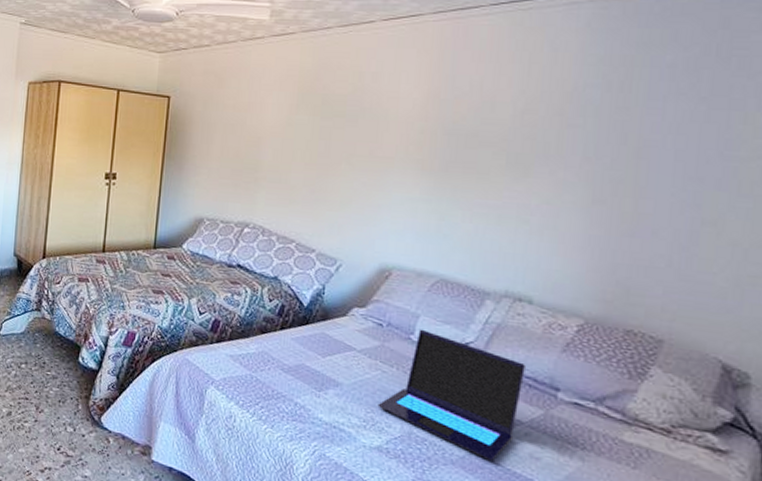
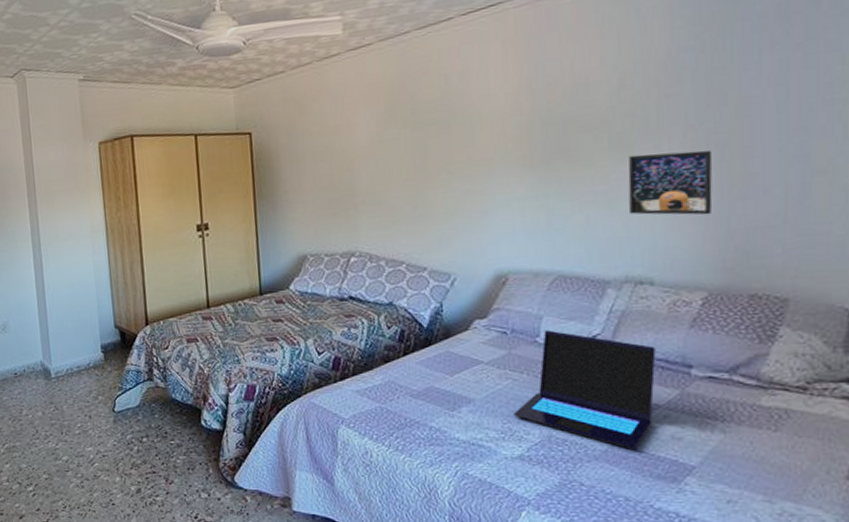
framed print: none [518,176,606,246] -> present [628,150,713,215]

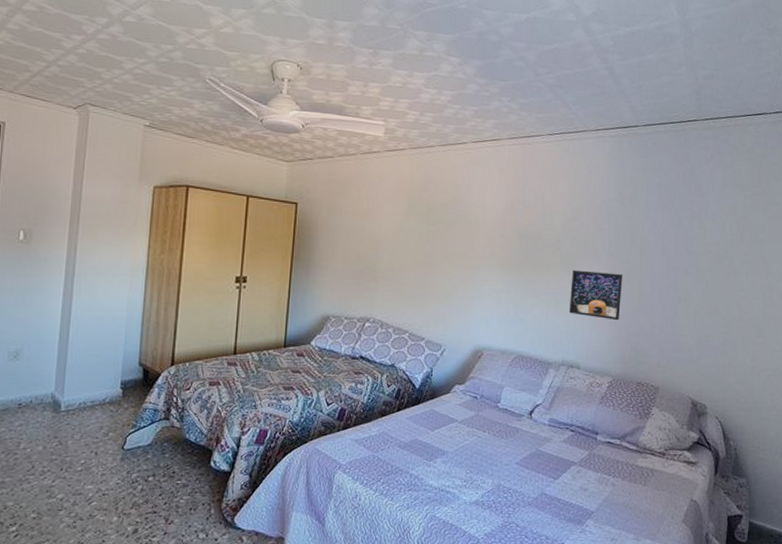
laptop: present [513,330,656,449] -> none [475,397,576,497]

